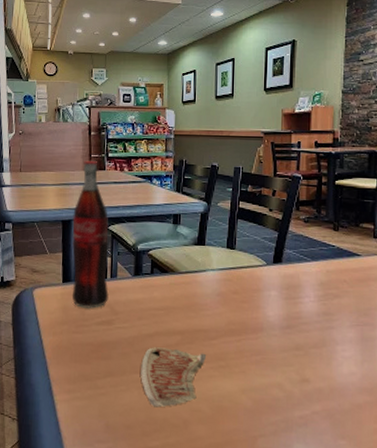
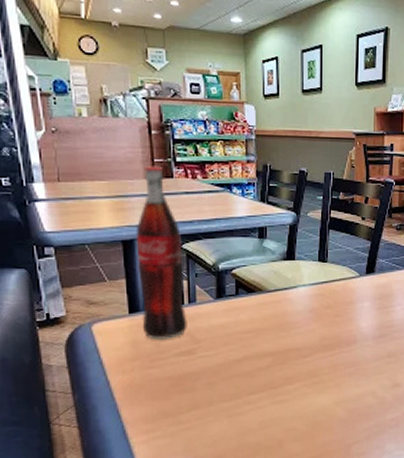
paper cup: present [141,347,207,408] -> none [230,371,300,433]

